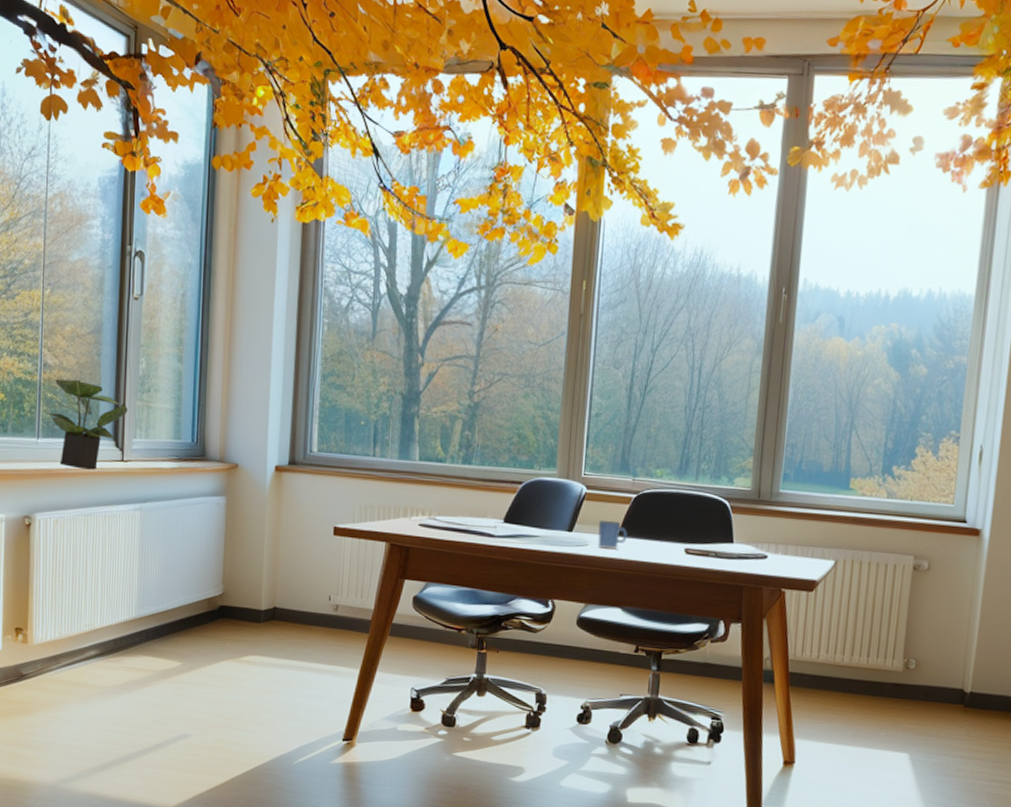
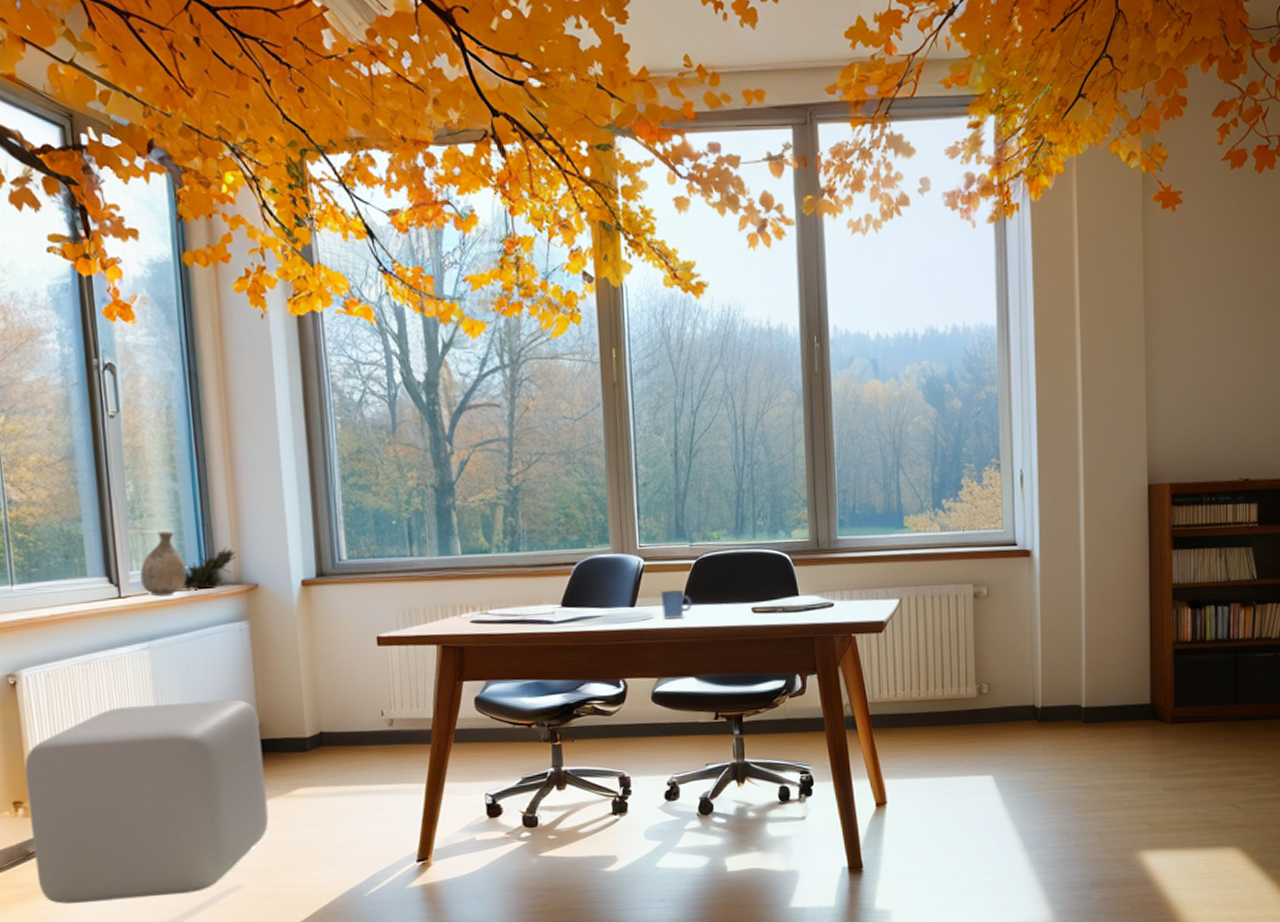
pouf: none [26,558,224,734] -> present [24,699,269,904]
potted plant: present [46,379,128,469] -> none [18,514,119,612]
vase: none [141,406,180,466] -> present [139,531,187,597]
succulent plant: none [174,426,223,464] -> present [181,546,236,590]

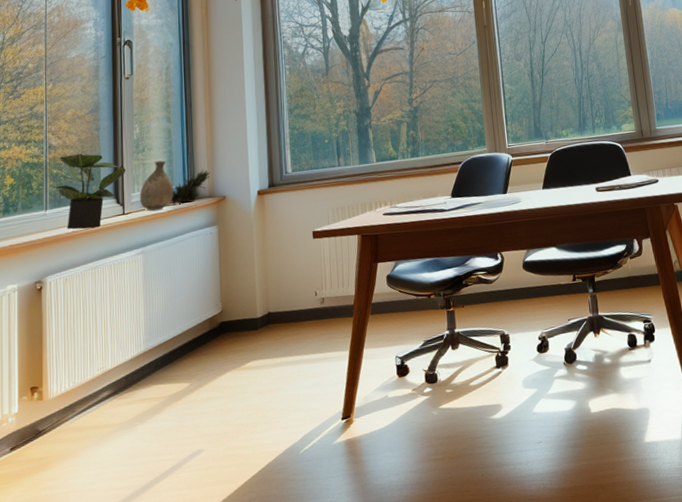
potted plant: none [18,514,119,612] -> present [52,153,126,229]
pouf: present [24,699,269,904] -> none [41,290,226,475]
mug: present [661,589,693,619] -> none [526,177,551,202]

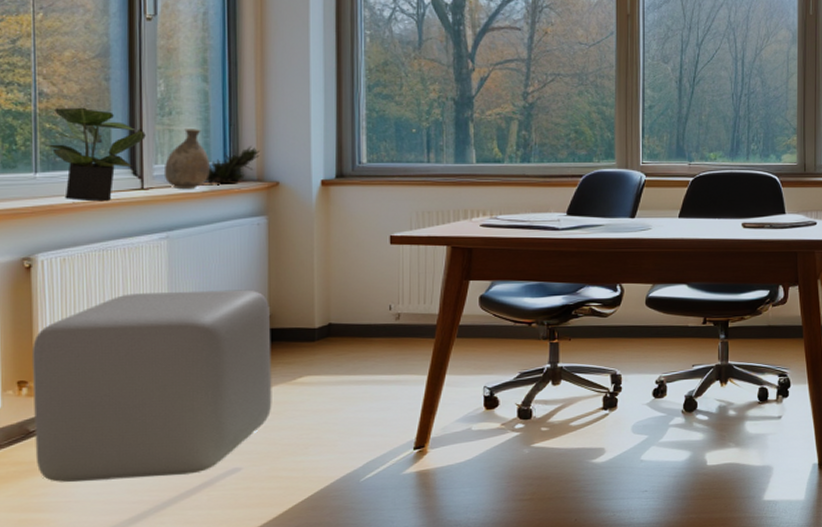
pouf: none [41,290,226,475] -> present [31,289,272,482]

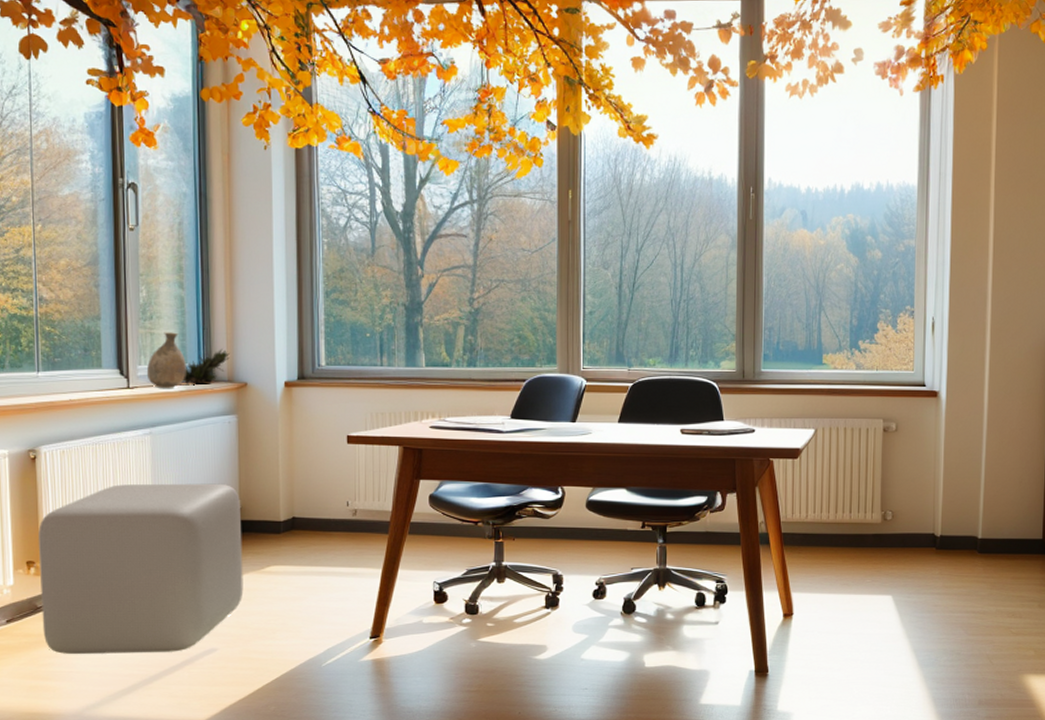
potted plant: present [44,107,146,200] -> none [44,312,130,398]

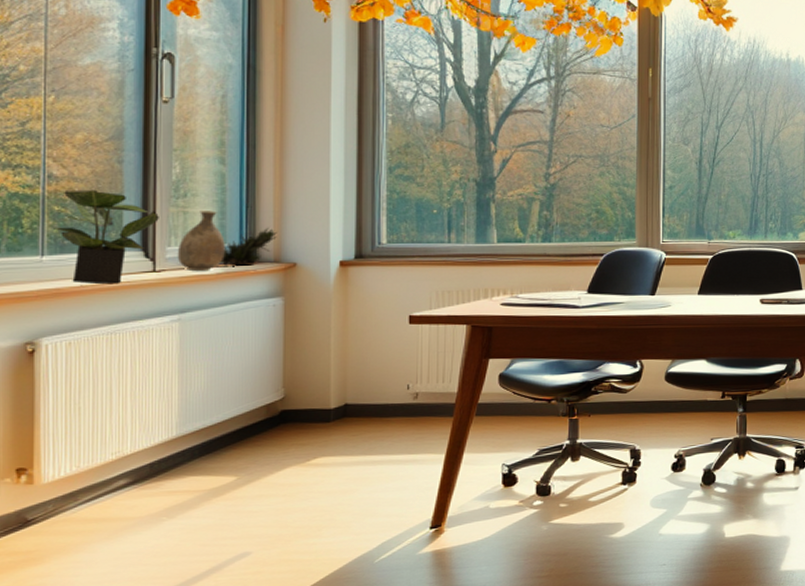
pouf: present [37,483,244,654] -> none [32,371,285,572]
potted plant: none [44,312,130,398] -> present [52,189,159,284]

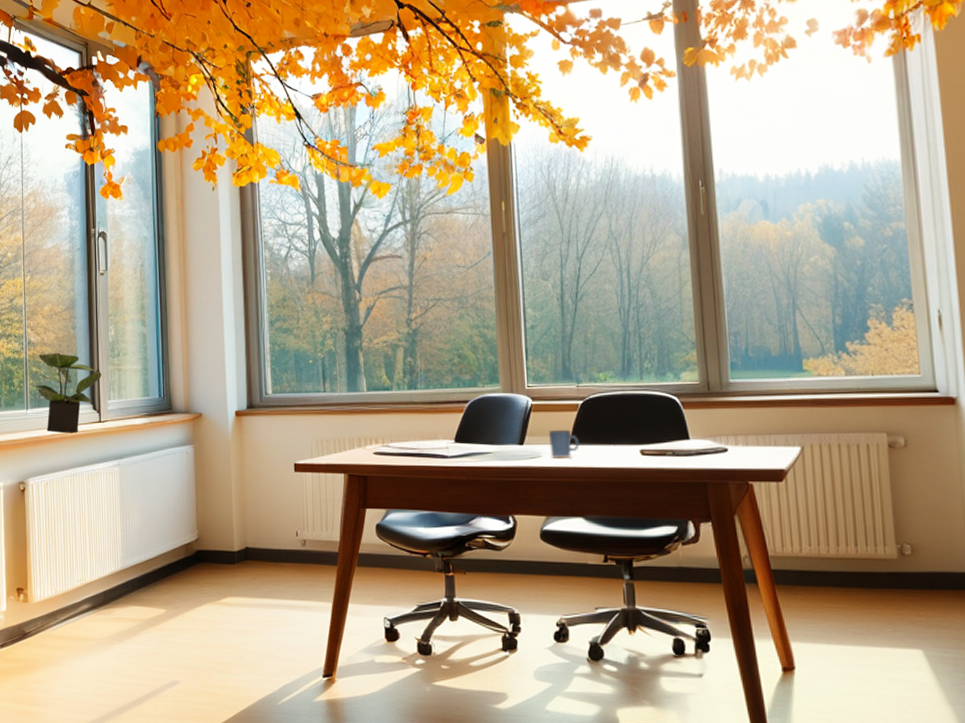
vase: present [177,211,225,272] -> none [115,367,149,422]
succulent plant: present [218,227,277,267] -> none [144,381,186,418]
mug: none [680,281,708,307] -> present [549,429,581,458]

